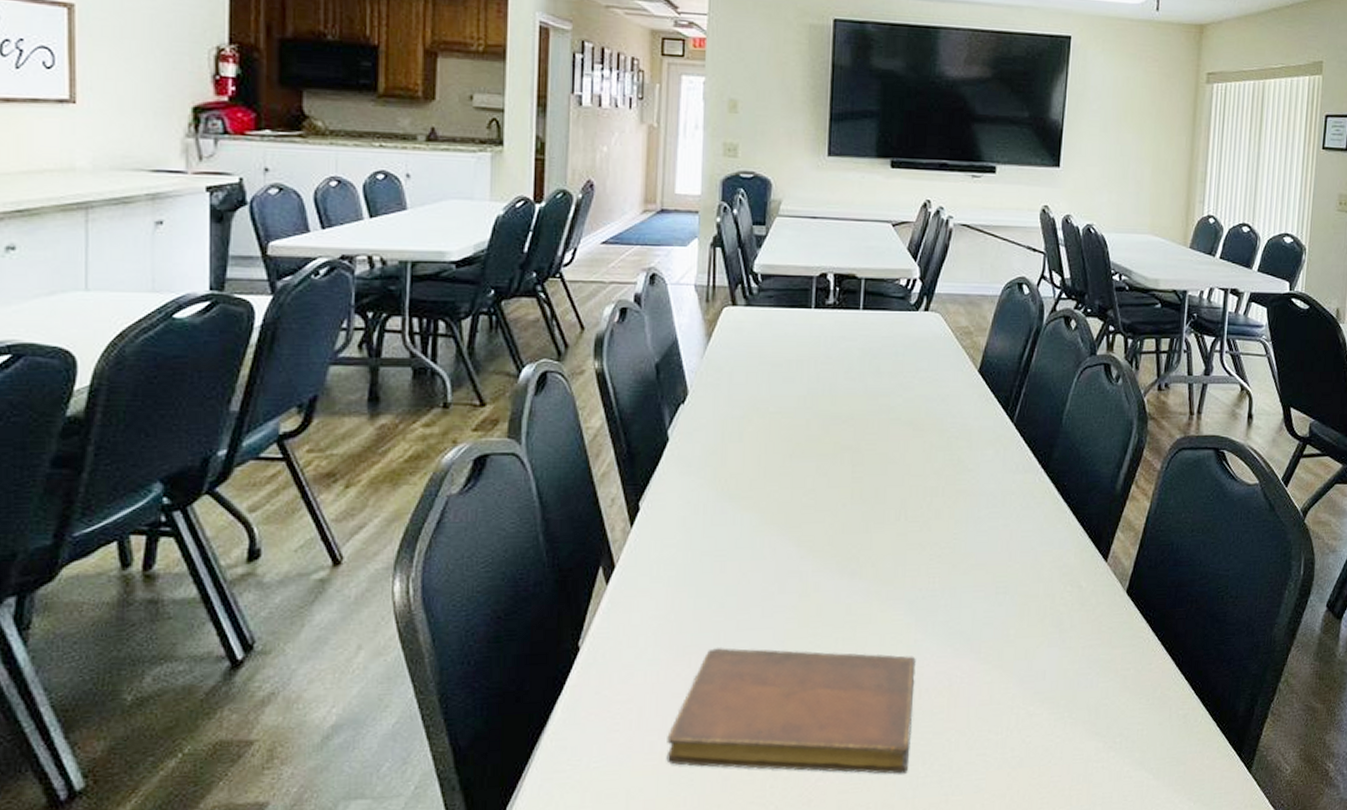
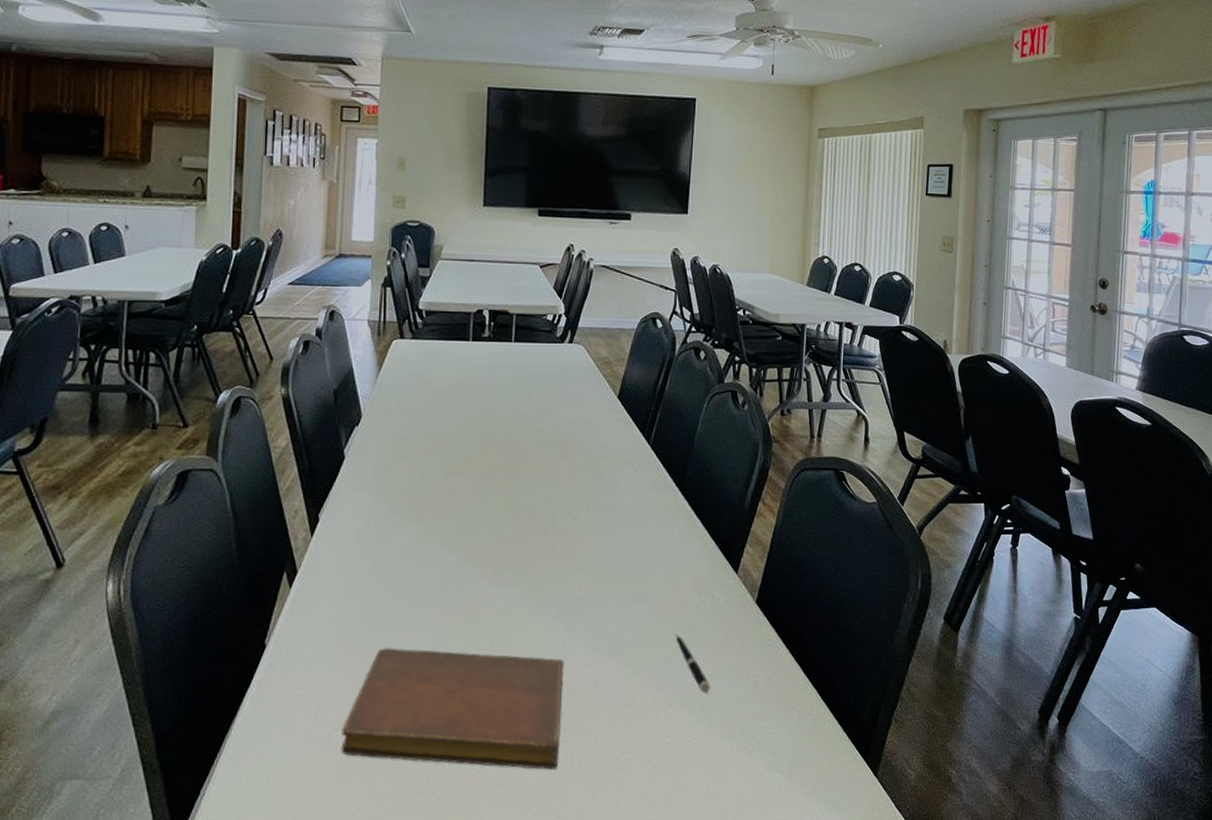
pen: none [1037,625,1075,690] -> present [675,632,710,693]

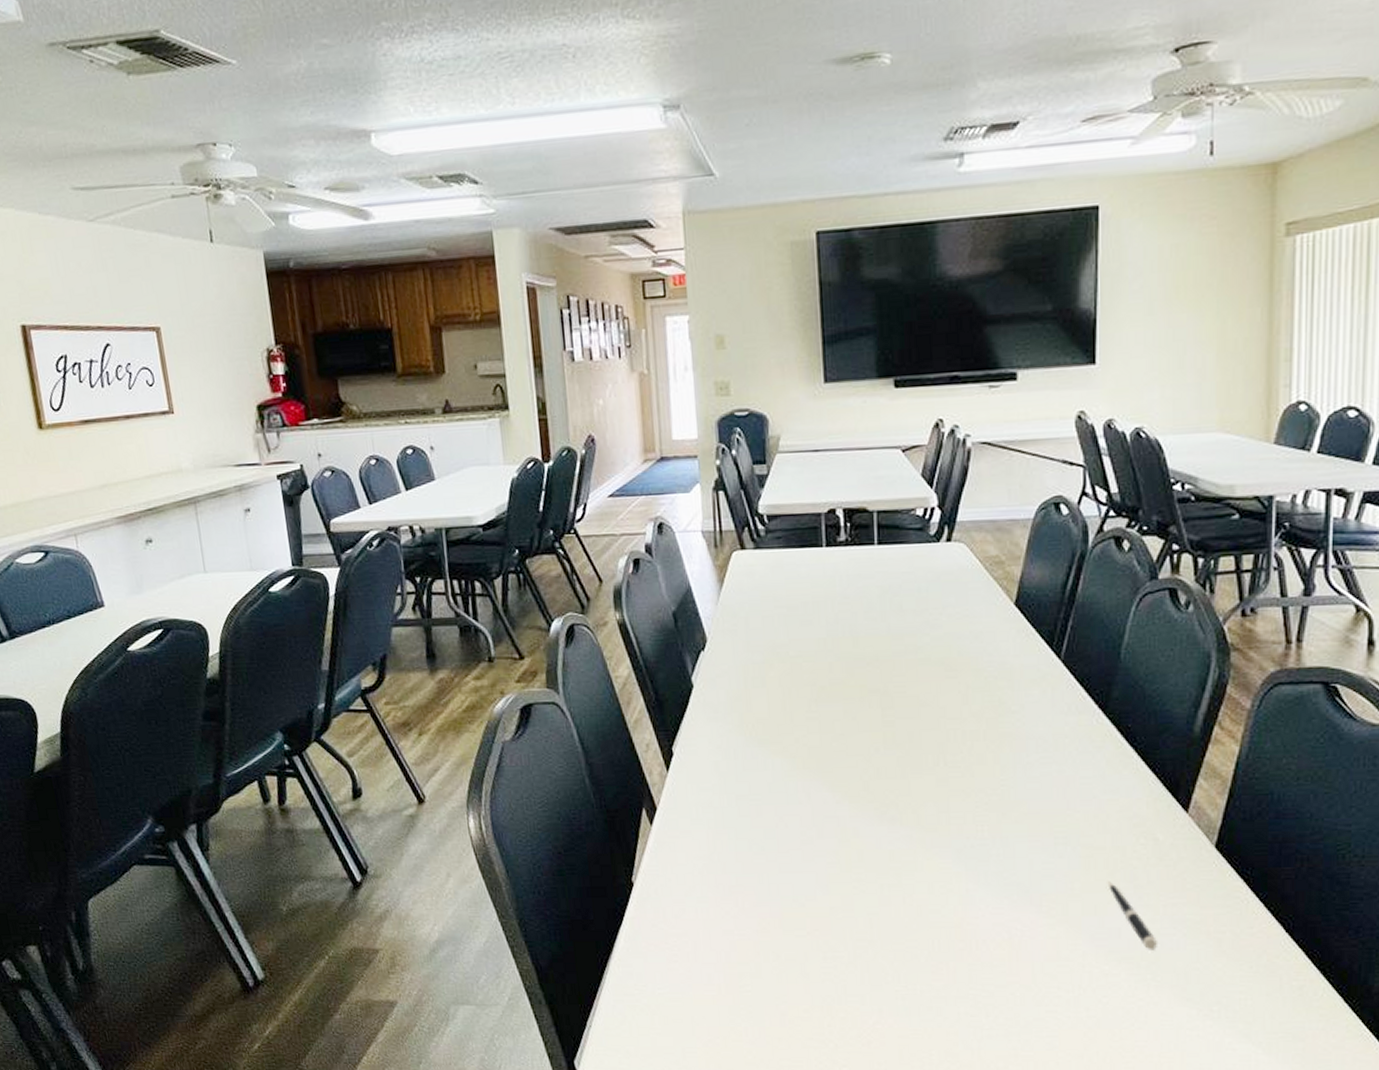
notebook: present [341,647,564,770] -> none [723,888,971,1024]

